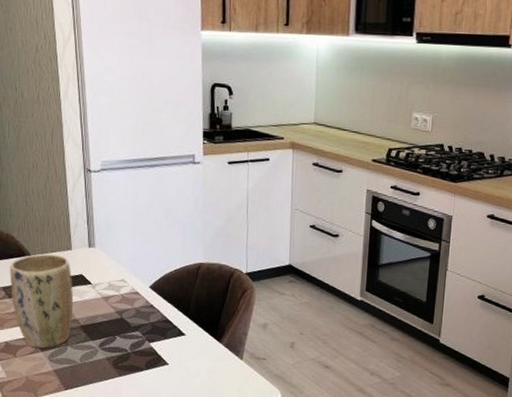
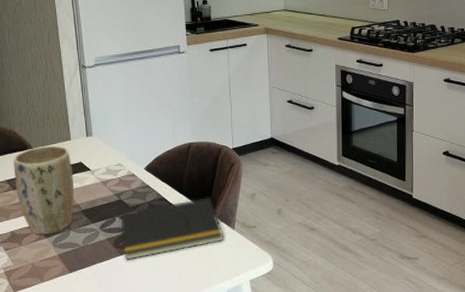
notepad: none [119,322,231,383] -> present [119,196,224,260]

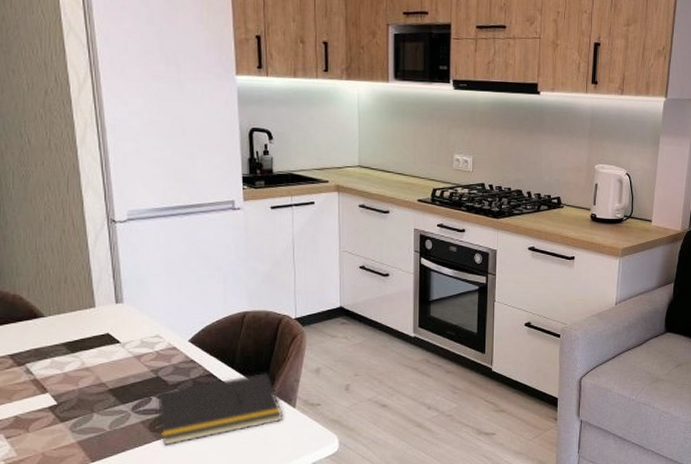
plant pot: present [13,145,75,235] -> none [18,313,100,419]

